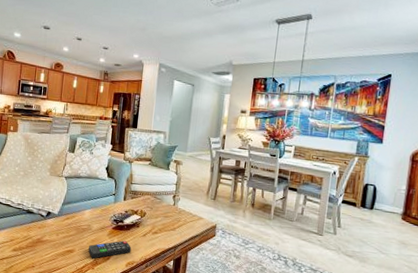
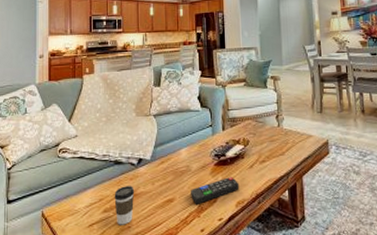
coffee cup: none [23,232,42,264] -> present [114,186,135,225]

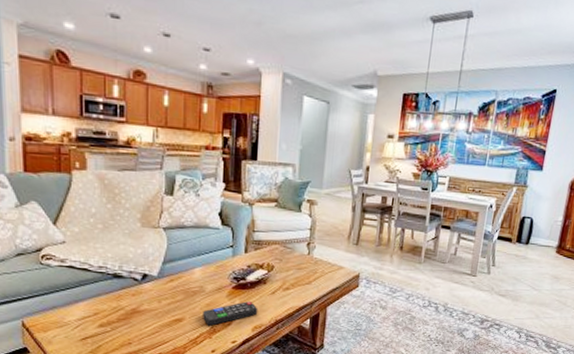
coffee cup: present [114,186,135,225] -> none [112,301,138,341]

